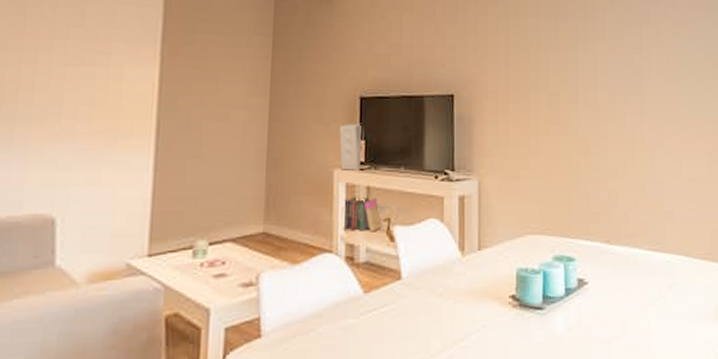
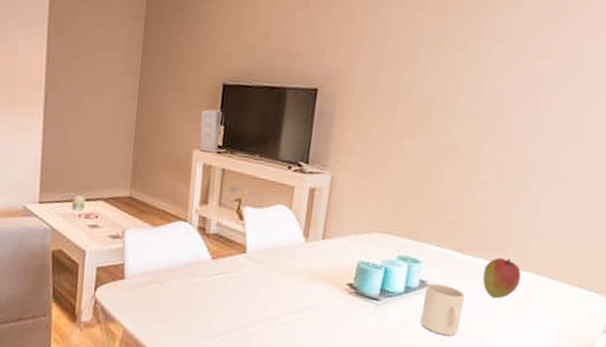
books: present [341,196,383,232] -> none [196,176,235,210]
cup: none [585,279,622,336] -> present [419,283,465,336]
fruit: none [631,242,665,285] -> present [482,257,522,298]

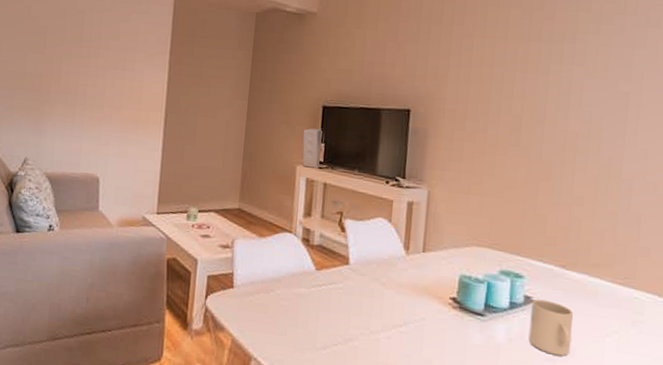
fruit: present [482,257,522,298] -> none [589,274,631,317]

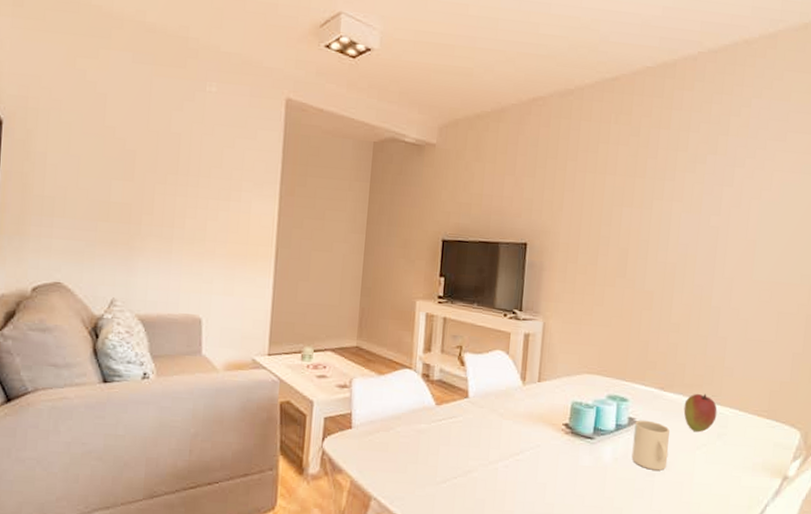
speaker: present [302,128,325,169] -> none [422,262,444,303]
fruit: none [589,274,631,317] -> present [683,393,717,432]

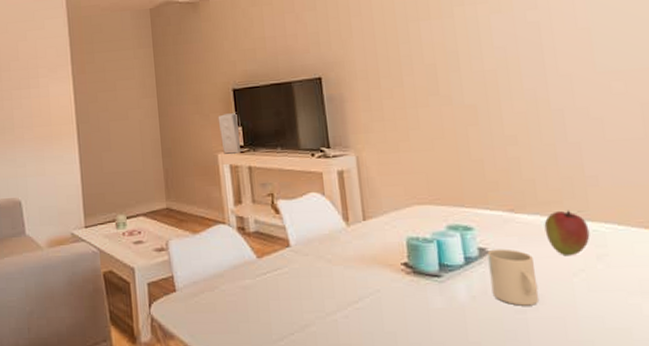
speaker: none [422,262,444,303] -> present [218,112,244,154]

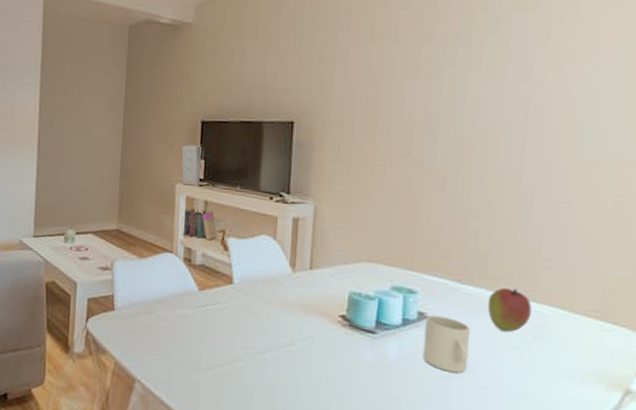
books: none [229,175,268,206] -> present [181,208,219,241]

